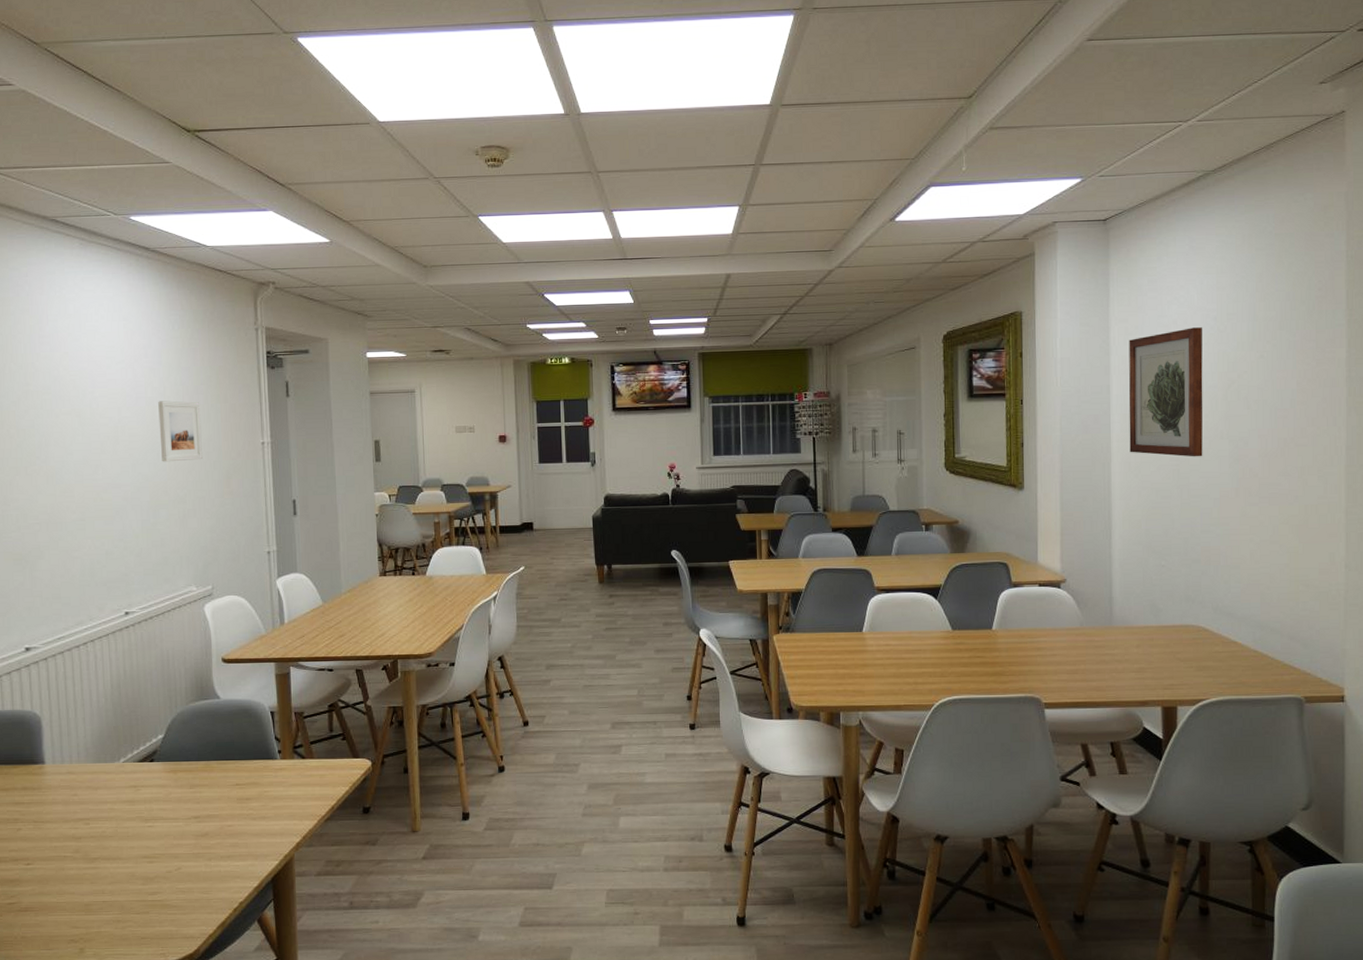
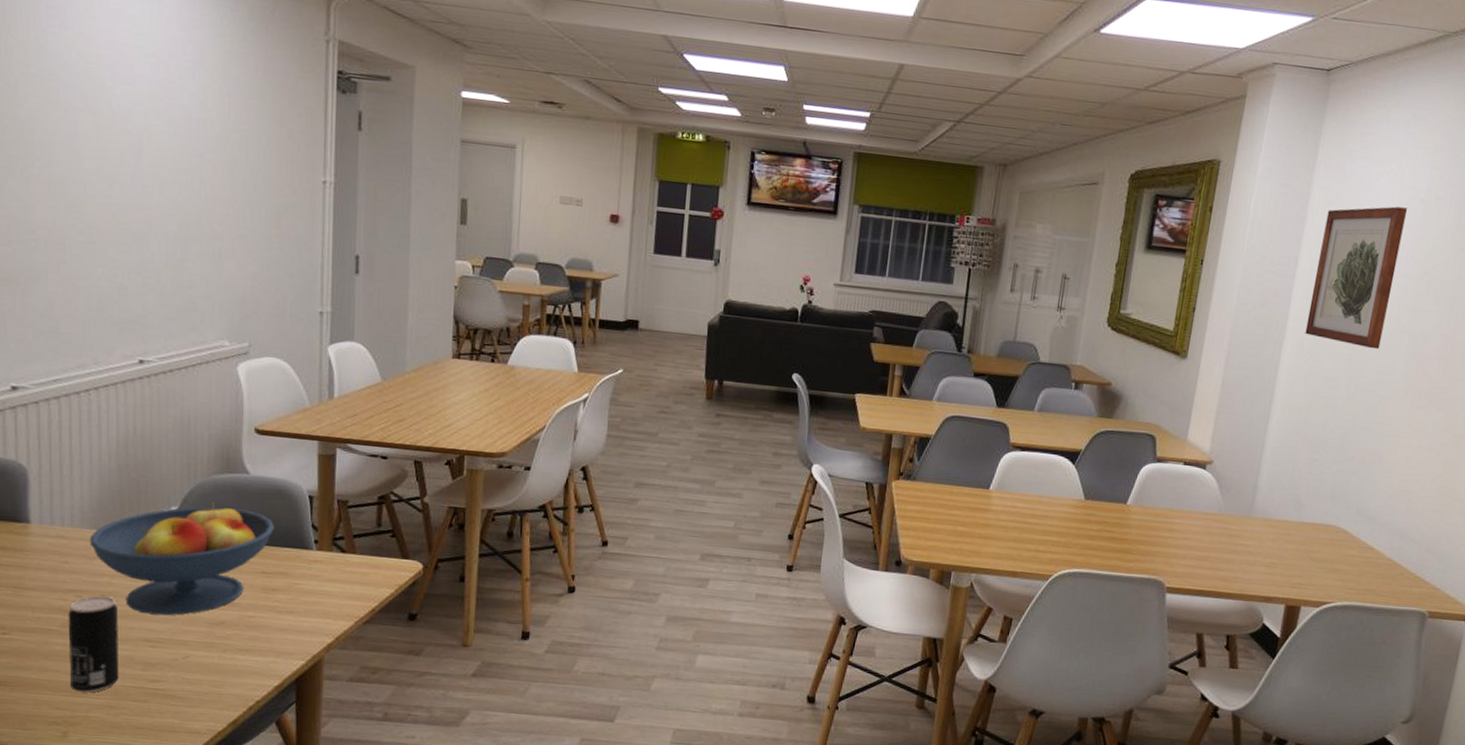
beverage can: none [79,821,124,910] -> present [68,595,119,693]
fruit bowl: none [93,726,244,833] -> present [89,501,274,616]
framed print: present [158,400,203,462] -> none [195,111,249,191]

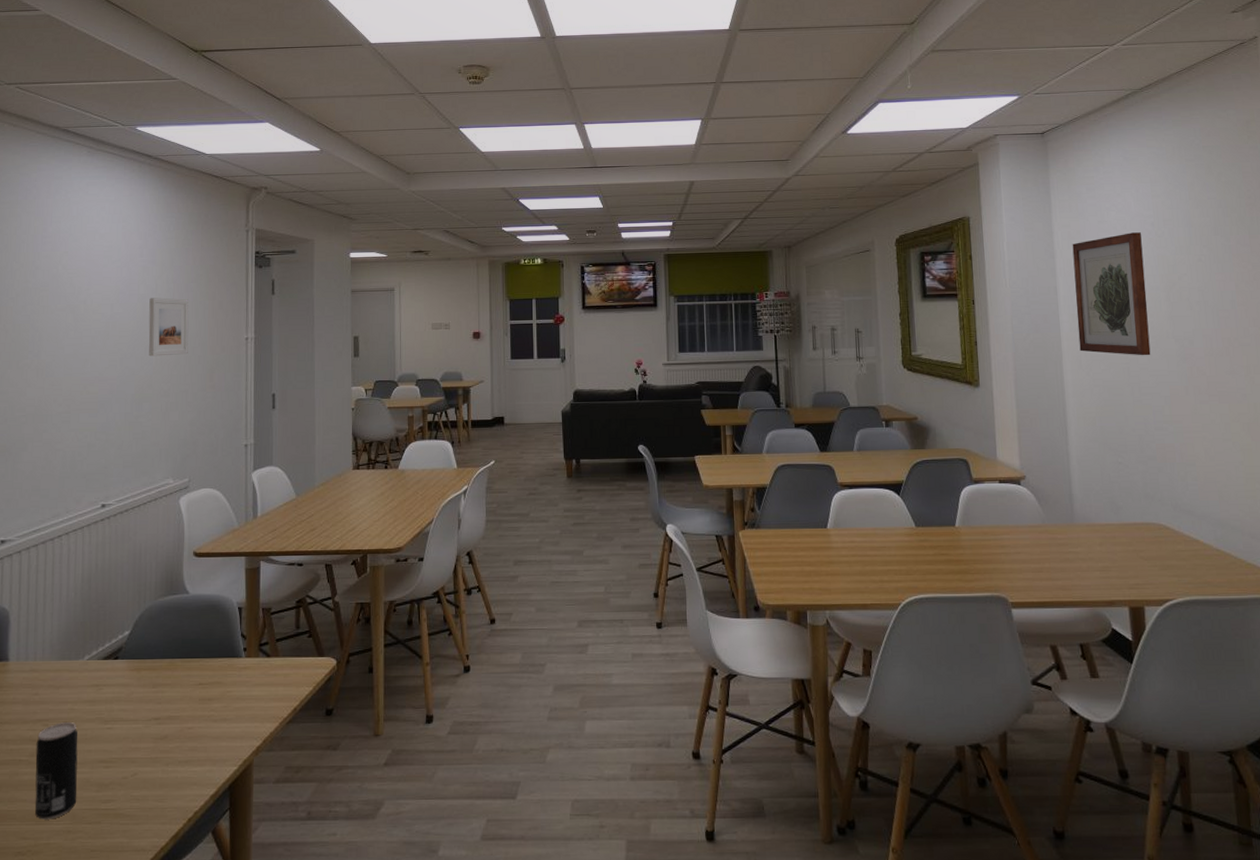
fruit bowl: present [89,501,274,616] -> none [56,622,209,736]
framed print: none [195,111,249,191] -> present [148,297,189,357]

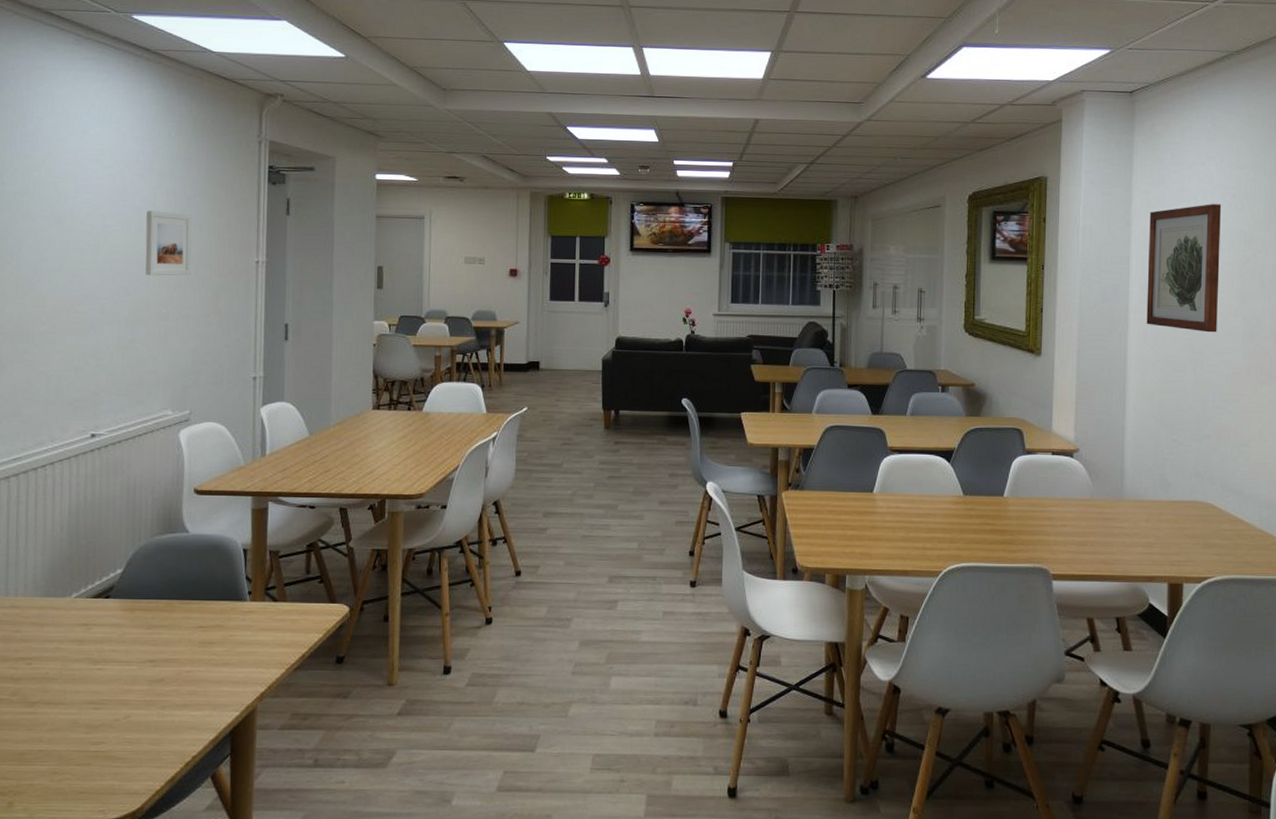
beverage can: present [35,722,78,820] -> none [17,662,65,760]

